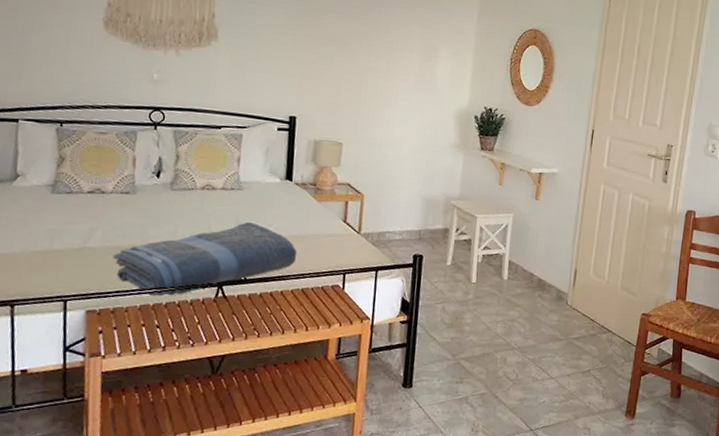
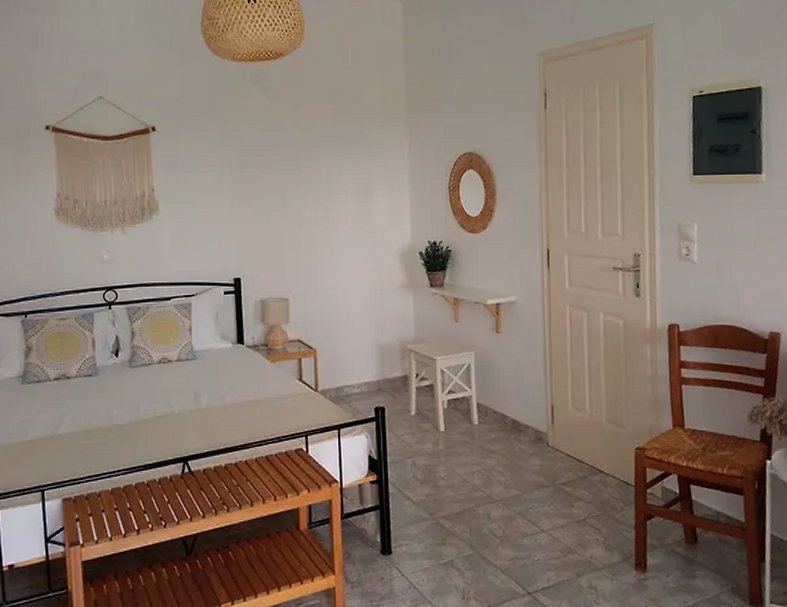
towel: present [113,221,297,297] -> none [82,390,257,478]

